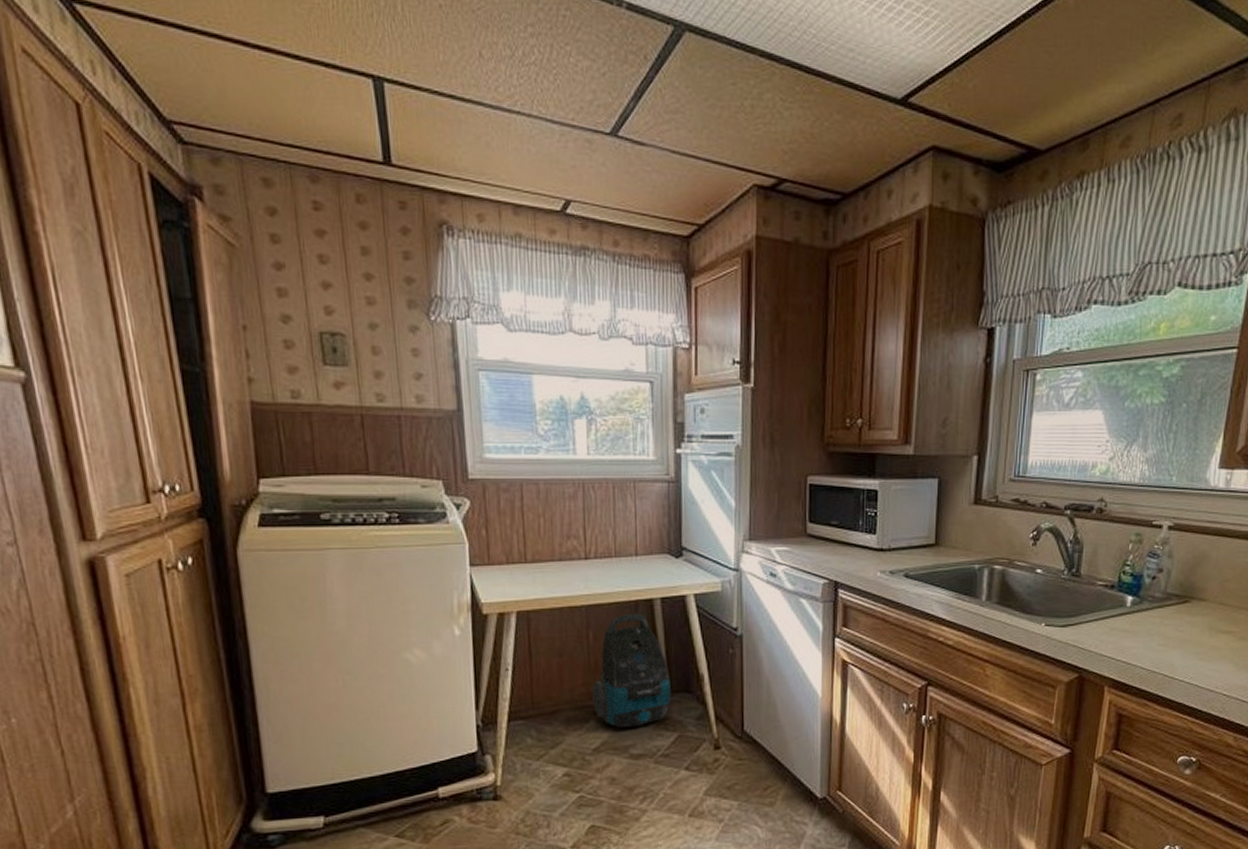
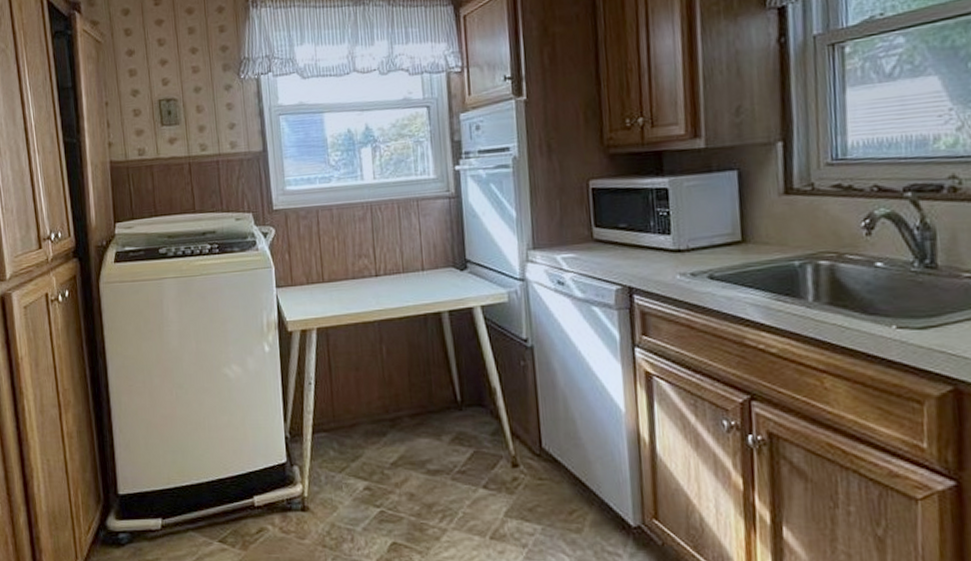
vacuum cleaner: present [592,613,671,727] -> none [387,326,465,441]

